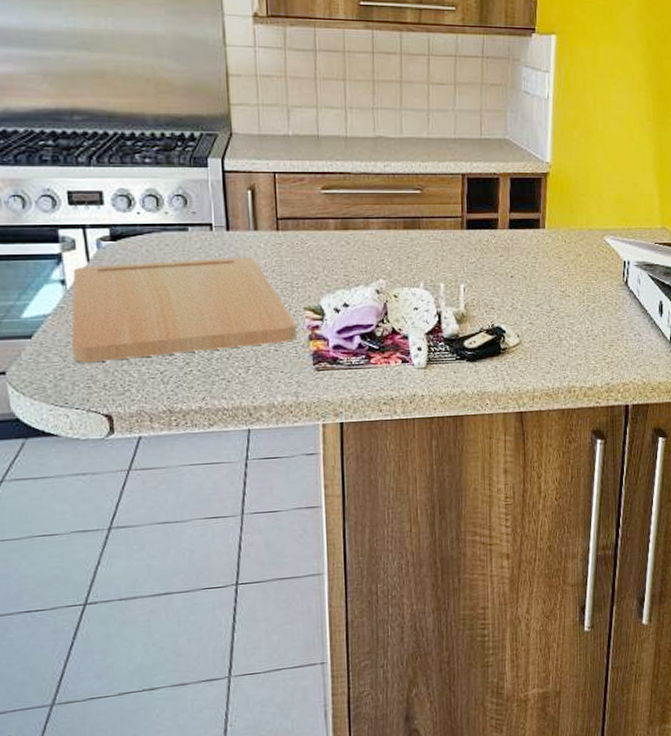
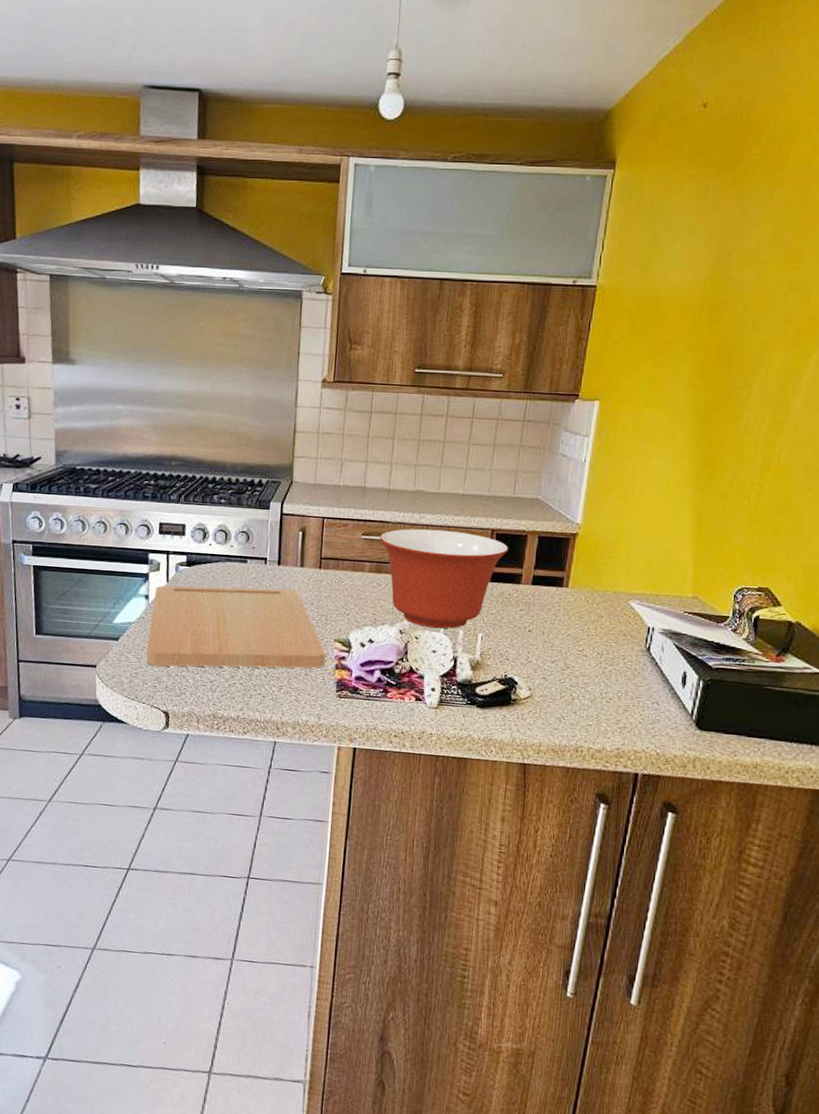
mixing bowl: none [341,178,482,284] -> present [379,528,509,629]

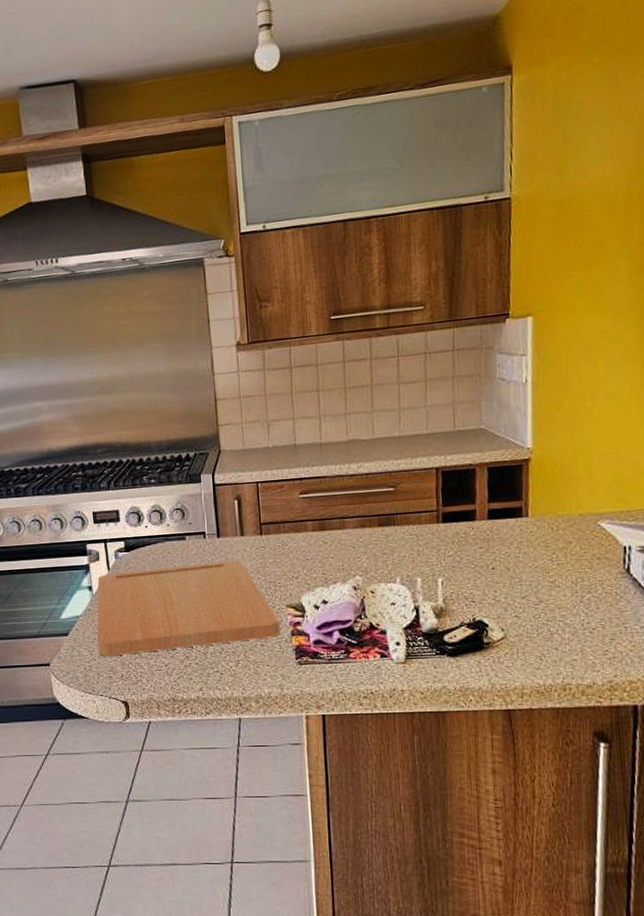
mixing bowl: present [379,528,509,629] -> none [318,475,458,580]

